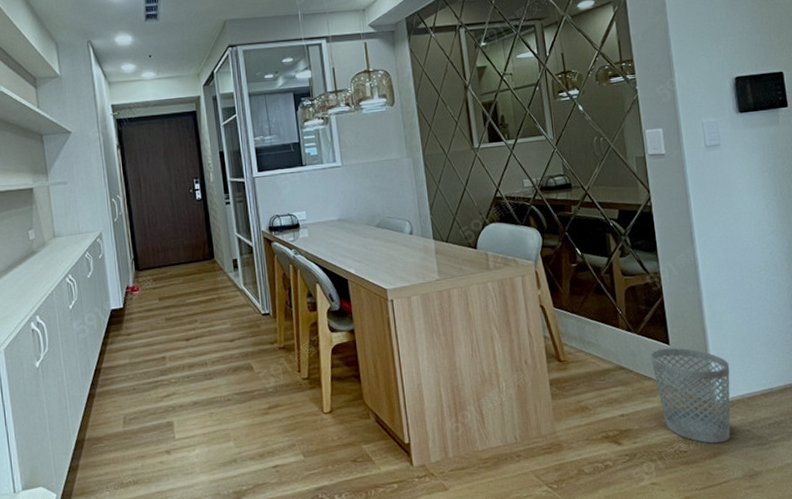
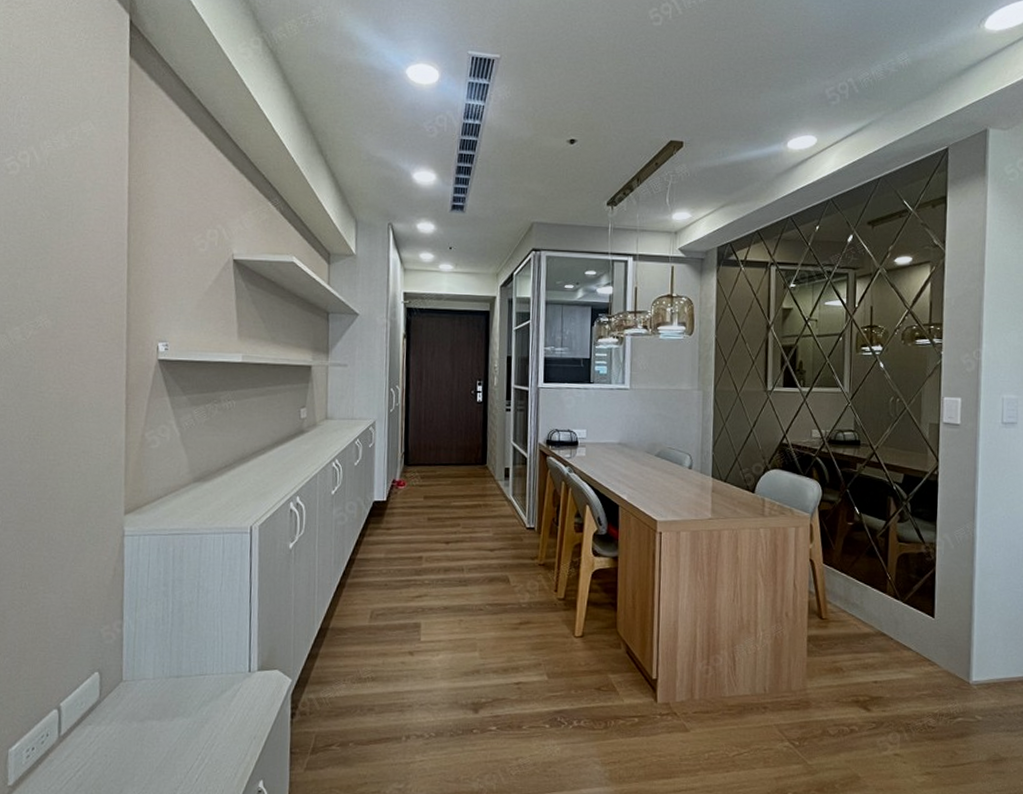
wastebasket: present [649,347,731,444] -> none [912,620,992,724]

